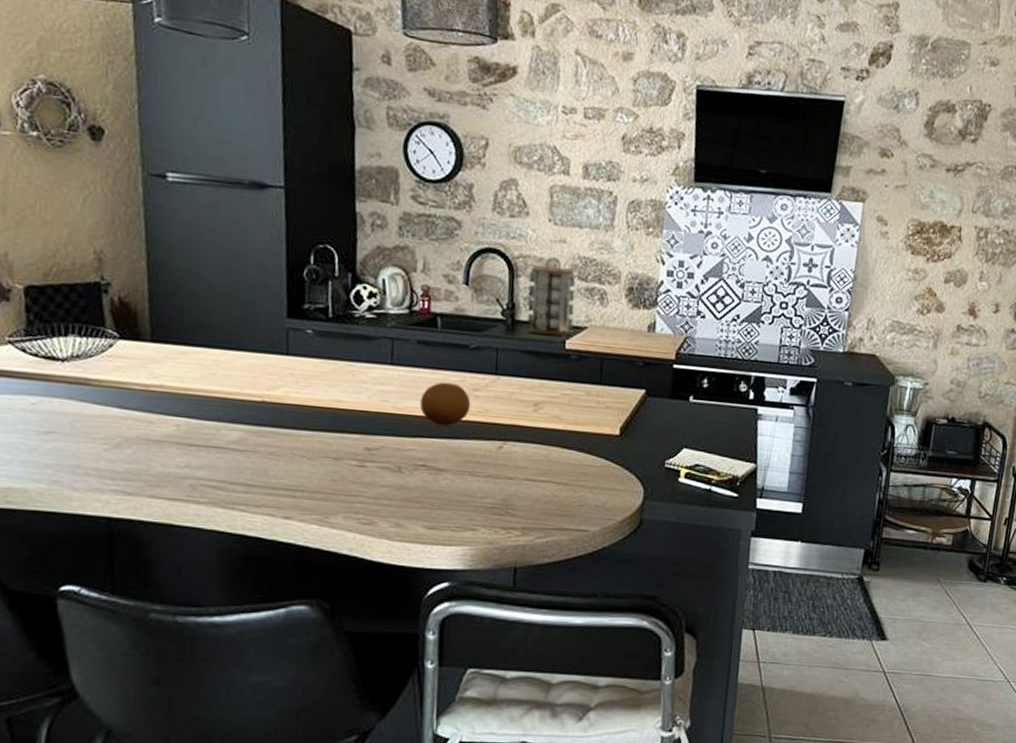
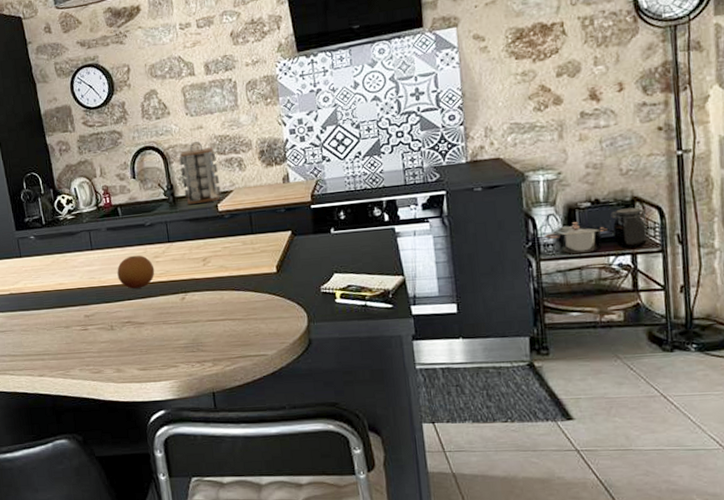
cooking pot: none [900,436,957,472] -> present [545,221,608,255]
jar: none [960,431,992,474] -> present [611,207,647,249]

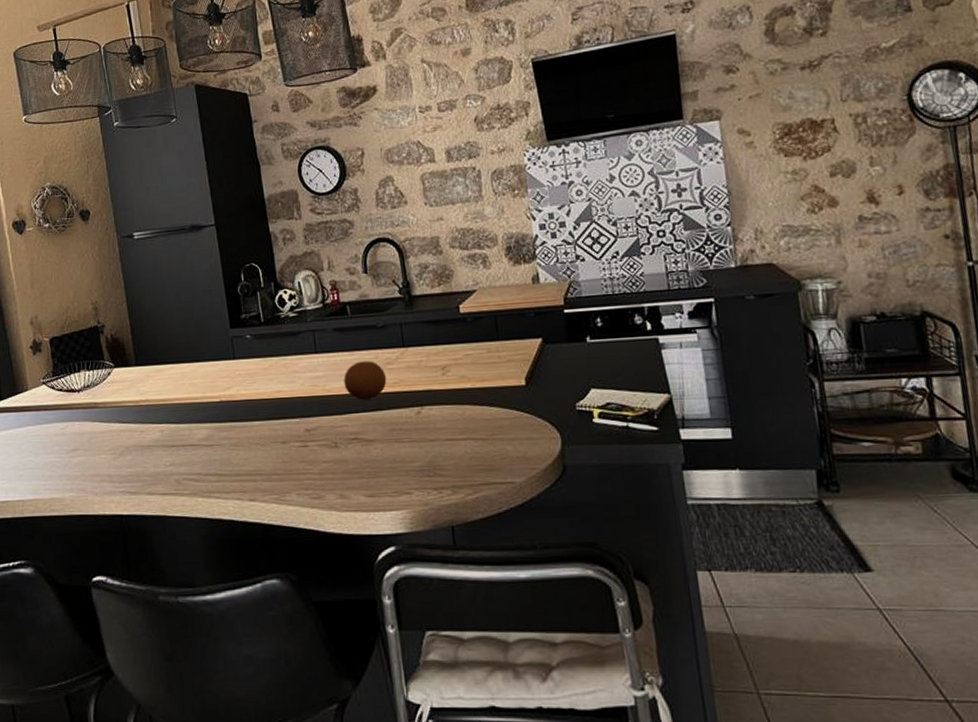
spice rack: present [179,141,221,205] -> none [417,234,463,305]
cooking pot: present [545,221,608,255] -> none [827,336,897,375]
jar: present [611,207,647,249] -> none [899,323,942,370]

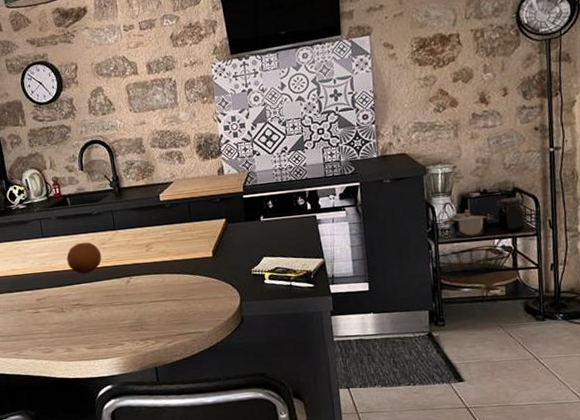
cooking pot: none [827,336,897,375] -> present [442,209,493,238]
jar: none [899,323,942,370] -> present [496,197,525,233]

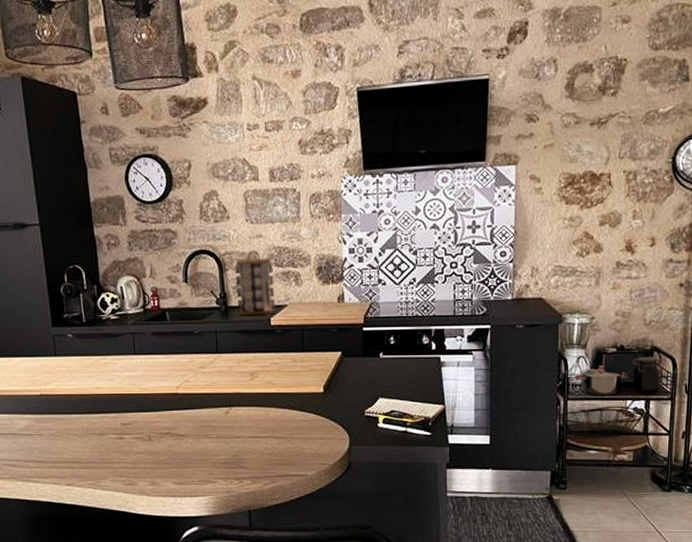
fruit: present [66,242,102,274] -> none [160,364,200,399]
spice rack: none [124,136,163,195] -> present [235,251,275,316]

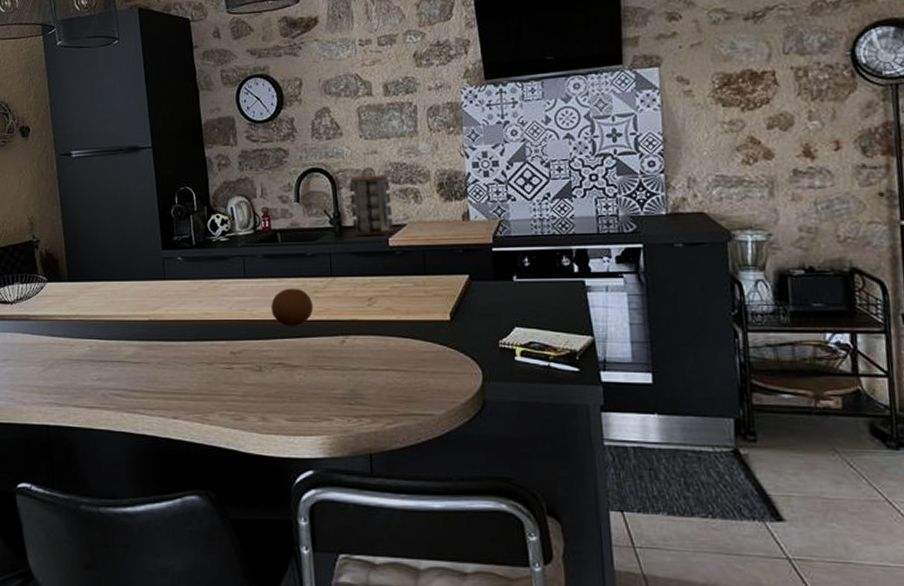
fruit: none [160,364,200,399] -> present [271,288,314,326]
cooking pot: present [574,364,628,396] -> none [753,289,824,328]
jar: present [632,356,662,394] -> none [827,280,868,326]

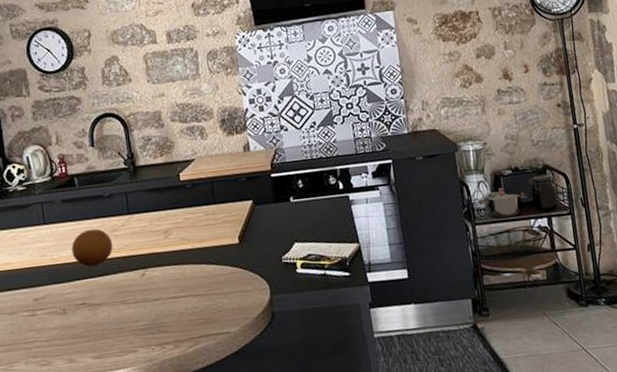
spice rack: present [349,167,393,237] -> none [140,109,183,174]
cooking pot: none [753,289,824,328] -> present [477,187,527,219]
jar: none [827,280,868,326] -> present [528,174,559,212]

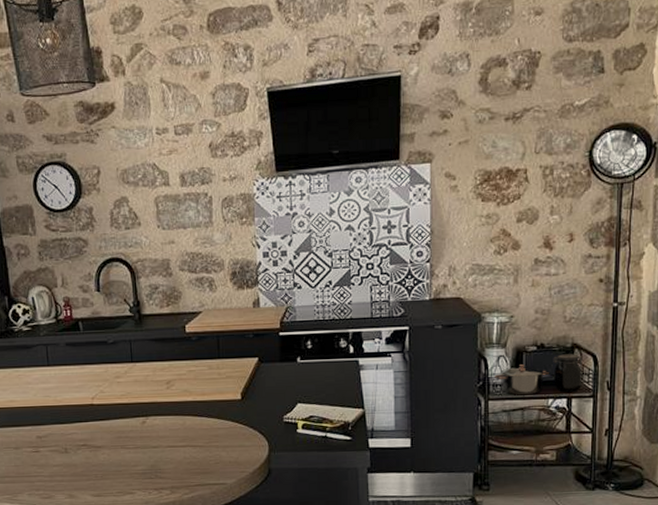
fruit: present [71,229,113,267] -> none [74,374,116,410]

